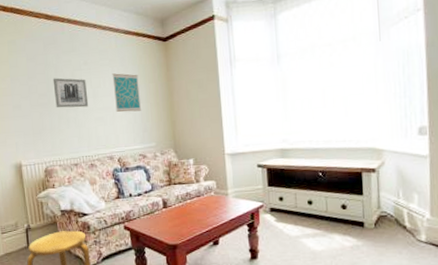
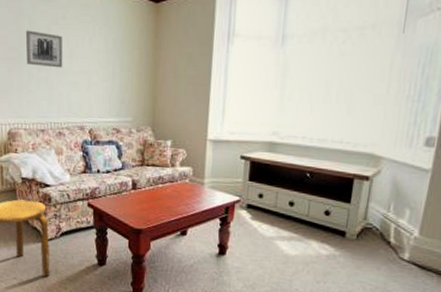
wall art: present [112,73,142,112] -> none [92,33,122,80]

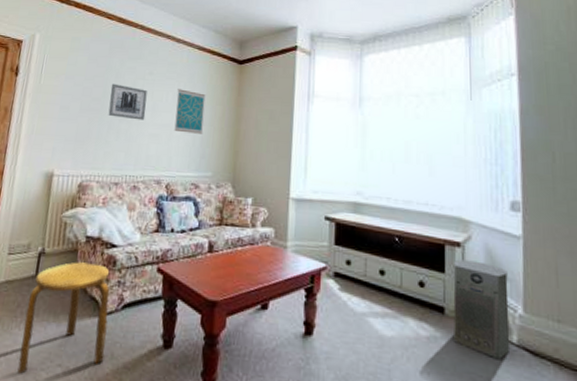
wall art: none [92,33,122,80] -> present [174,89,206,134]
air purifier: none [351,191,411,273] -> present [453,259,510,360]

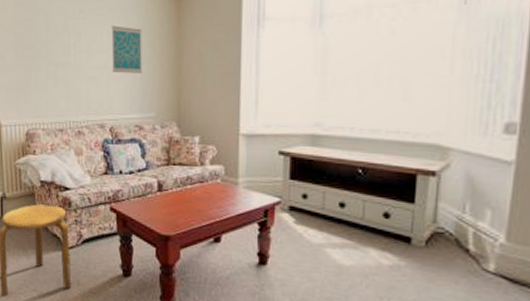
wall art: present [108,83,147,121] -> none [42,27,81,64]
air purifier: present [453,259,510,360] -> none [420,189,491,287]

